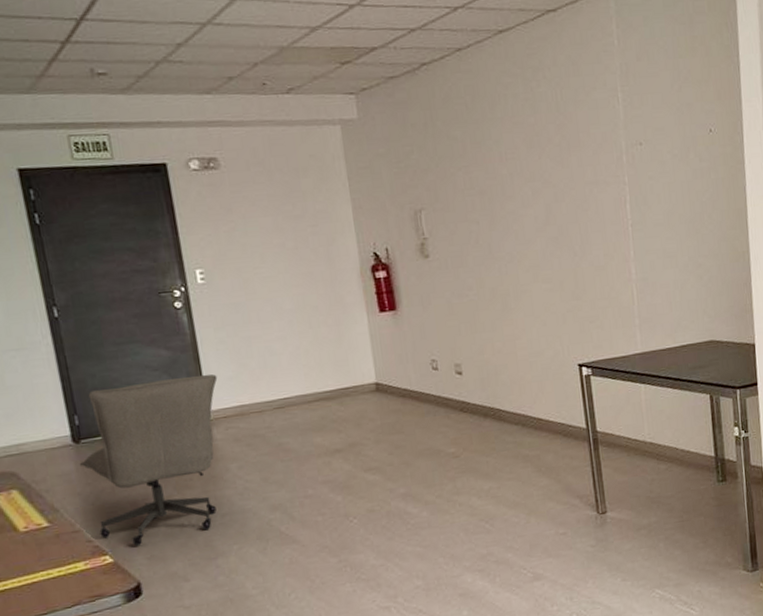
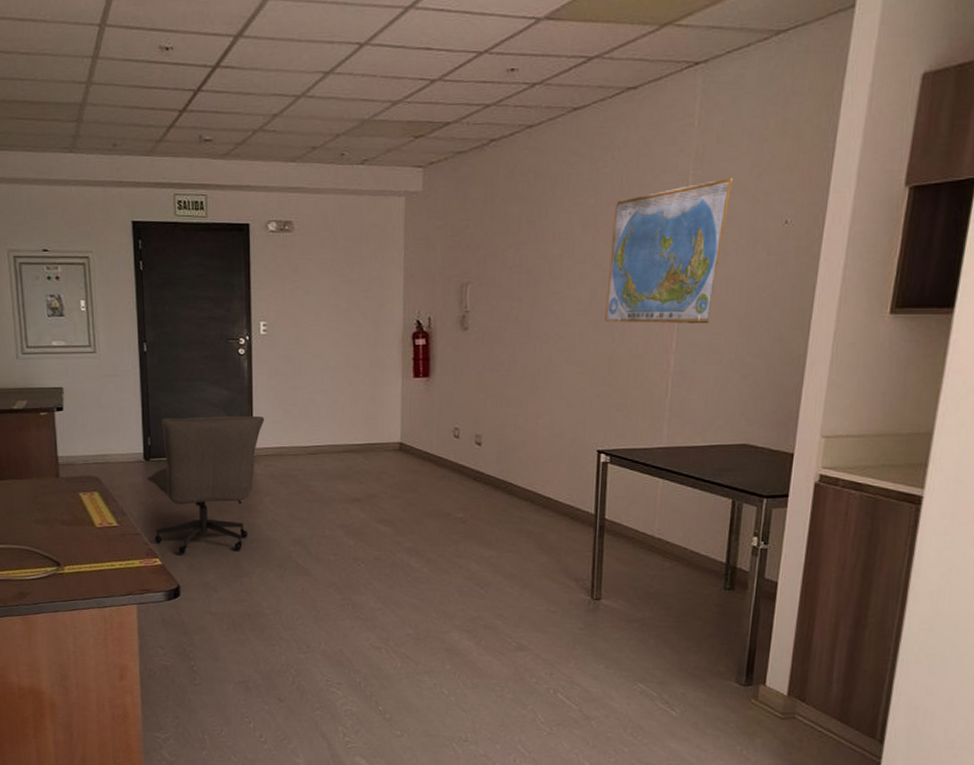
world map: none [555,92,660,237] -> present [605,178,734,323]

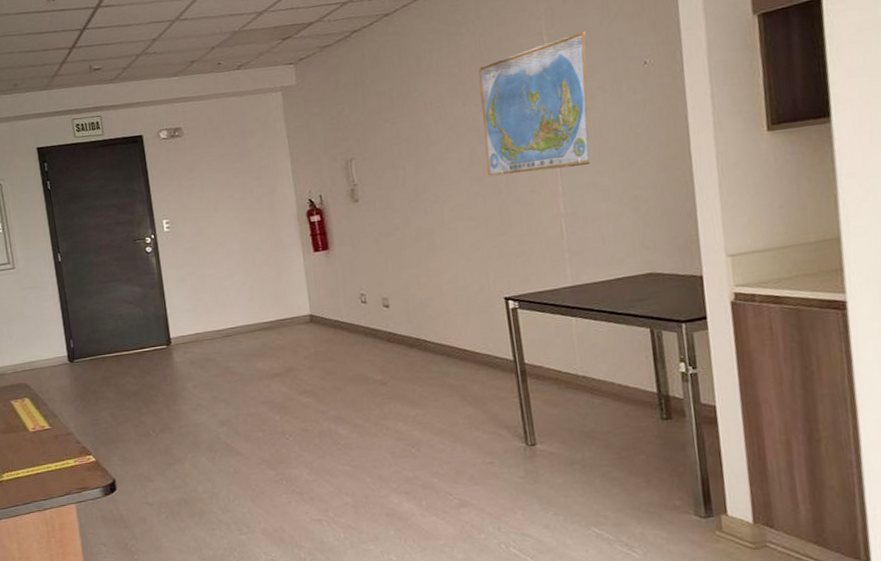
chair: present [146,415,265,554] -> none [72,306,178,449]

